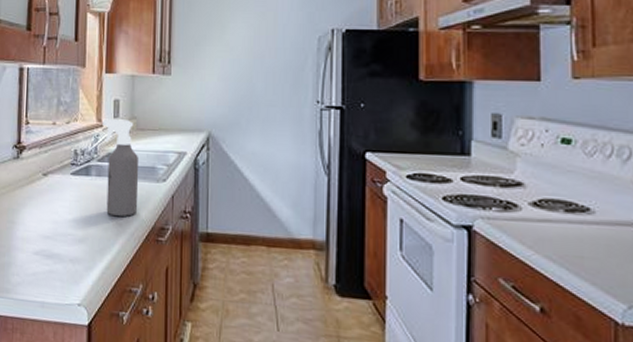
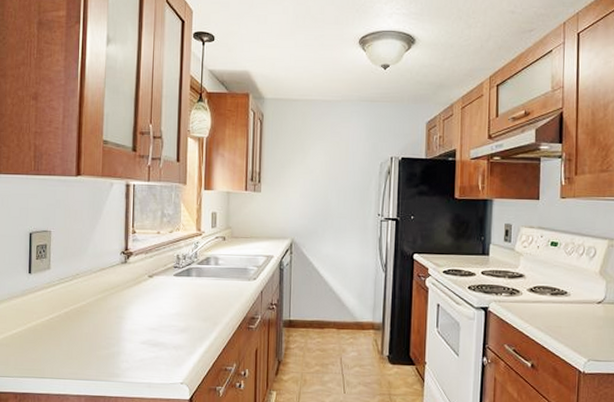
spray bottle: present [102,118,140,217] -> none [202,228,234,310]

